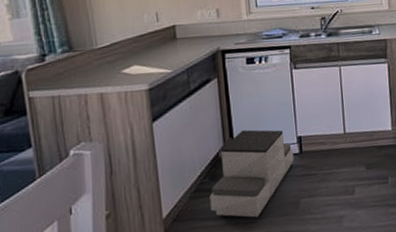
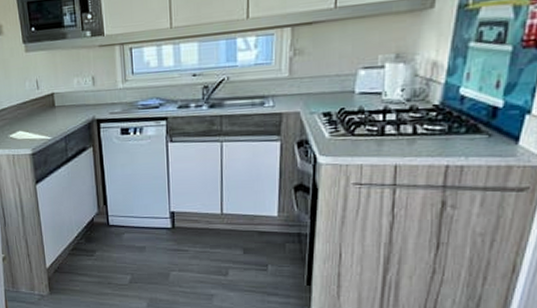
step stool: present [209,129,294,218] -> none [85,200,166,281]

